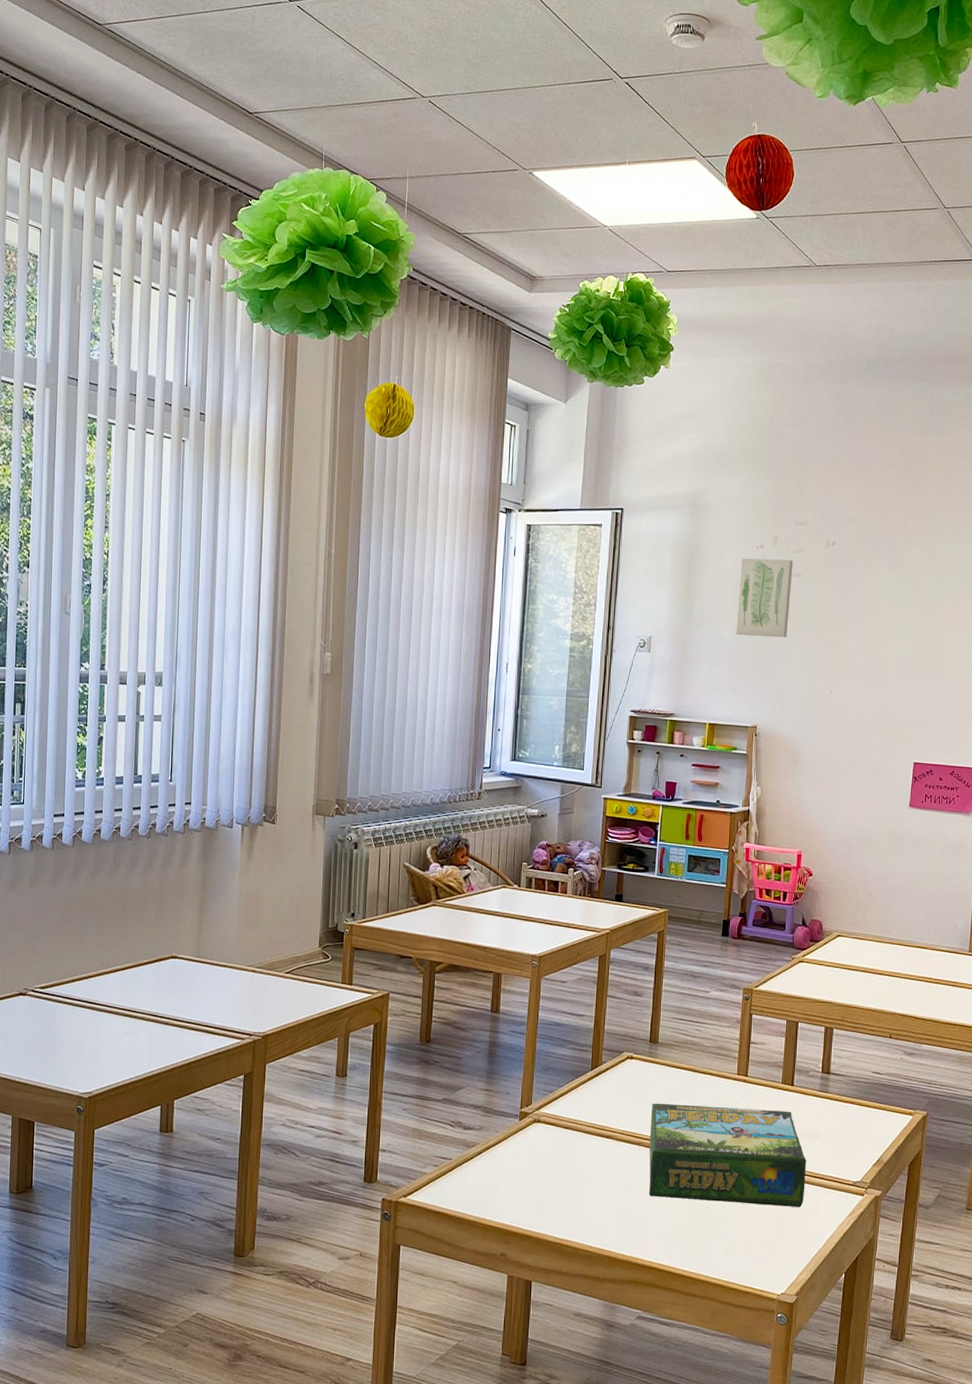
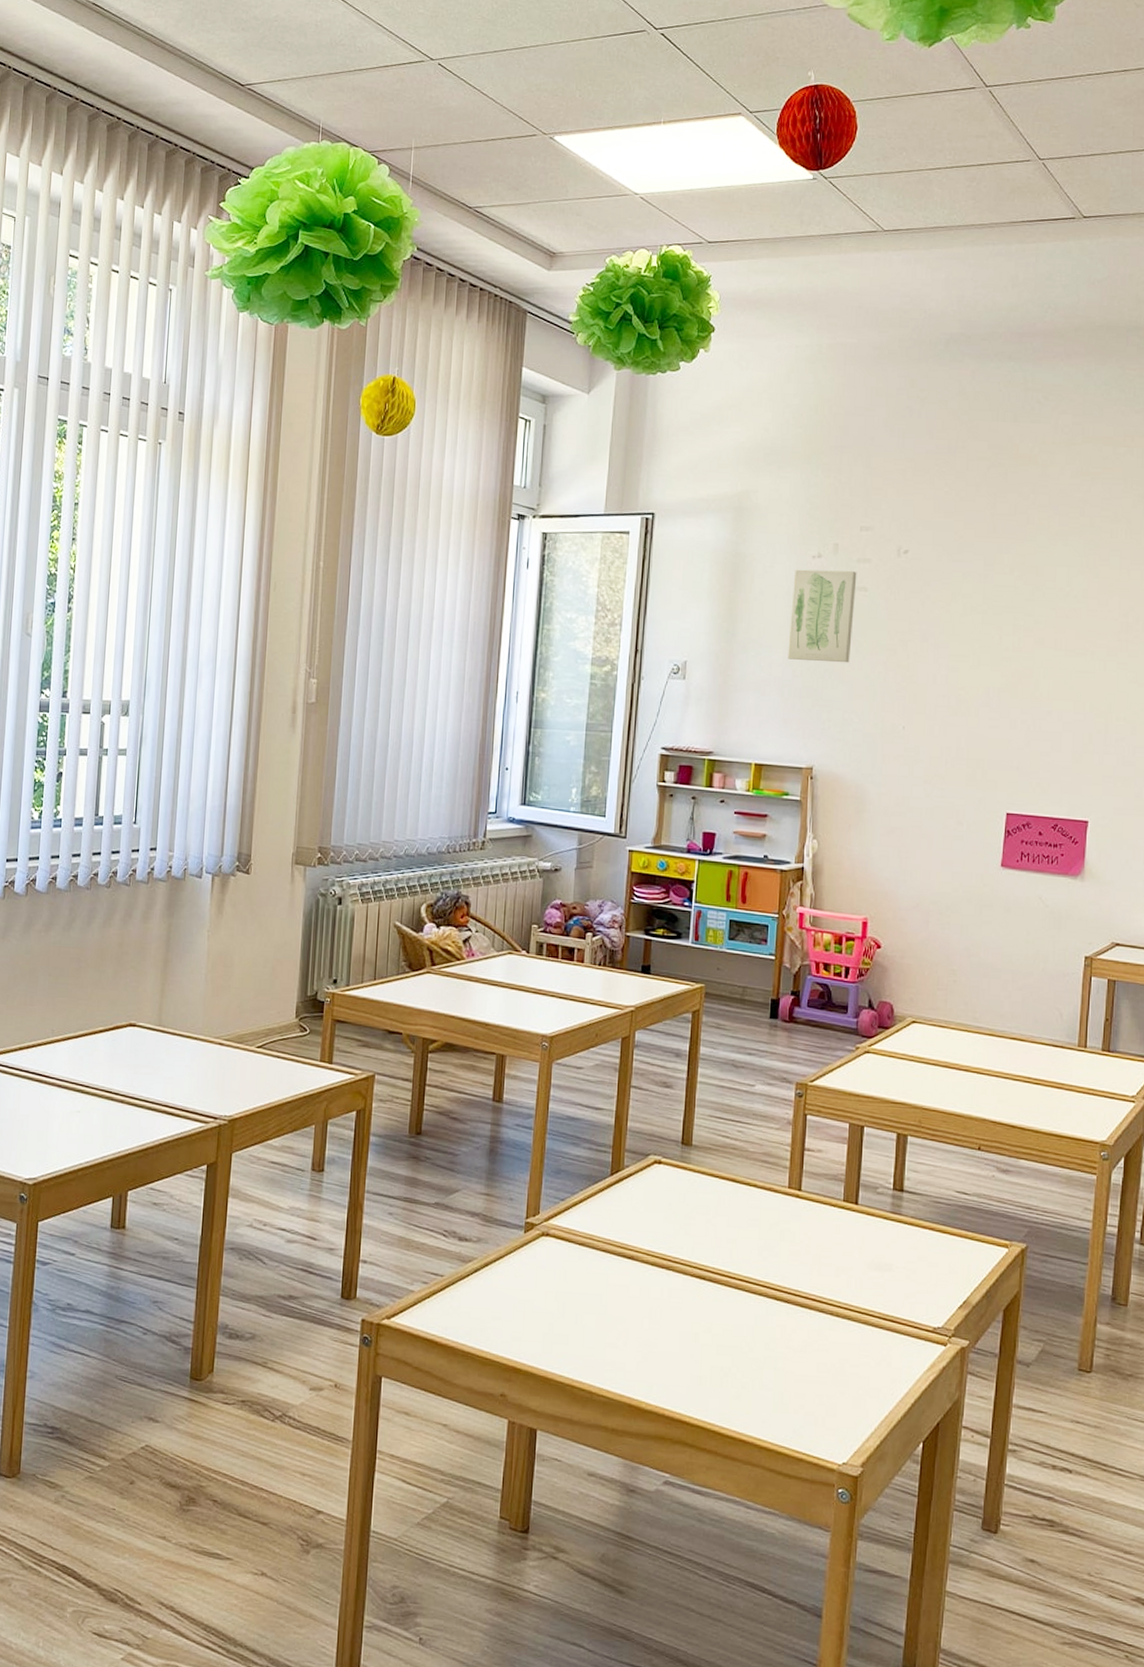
board game: present [648,1103,806,1207] -> none [679,1218,874,1356]

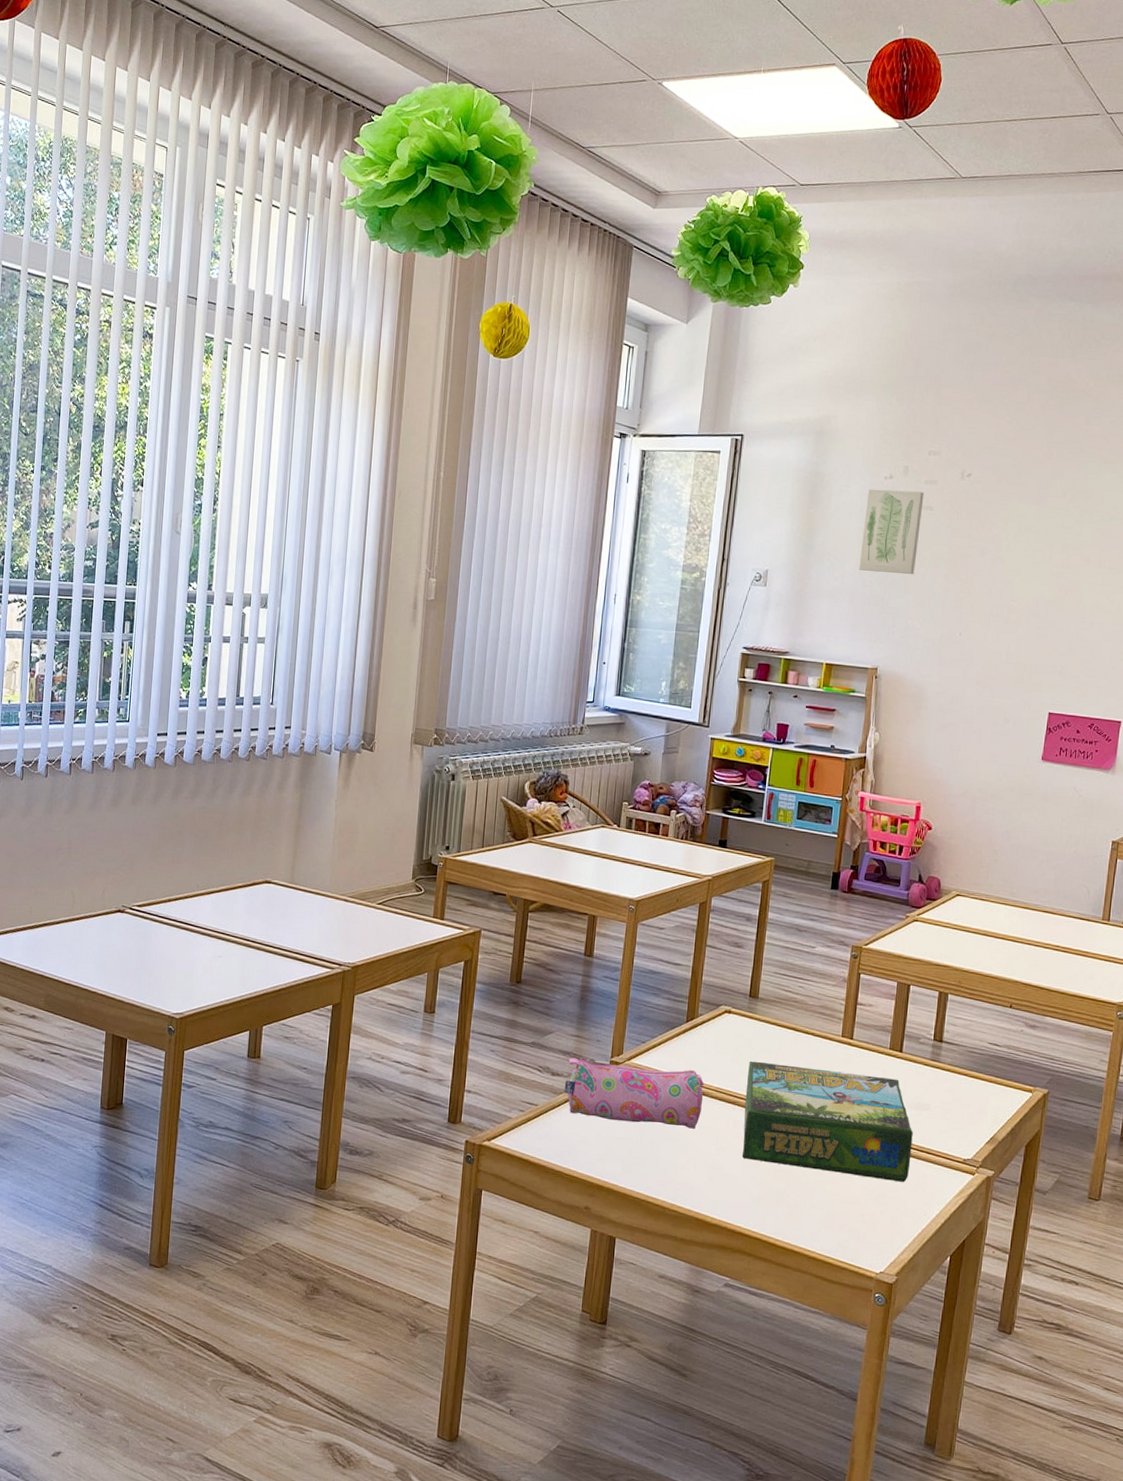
pencil case: none [473,1218,634,1299] -> present [564,1057,705,1129]
board game: none [679,1218,874,1356] -> present [742,1061,913,1182]

